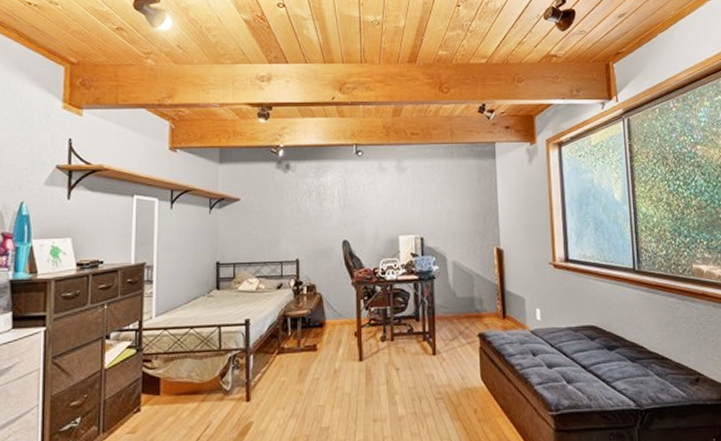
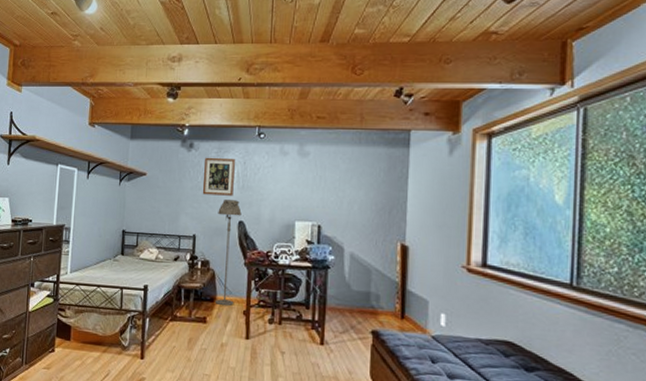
wall art: none [302,177,335,217] -> present [202,157,235,196]
floor lamp: none [321,220,345,330] -> present [214,200,242,307]

